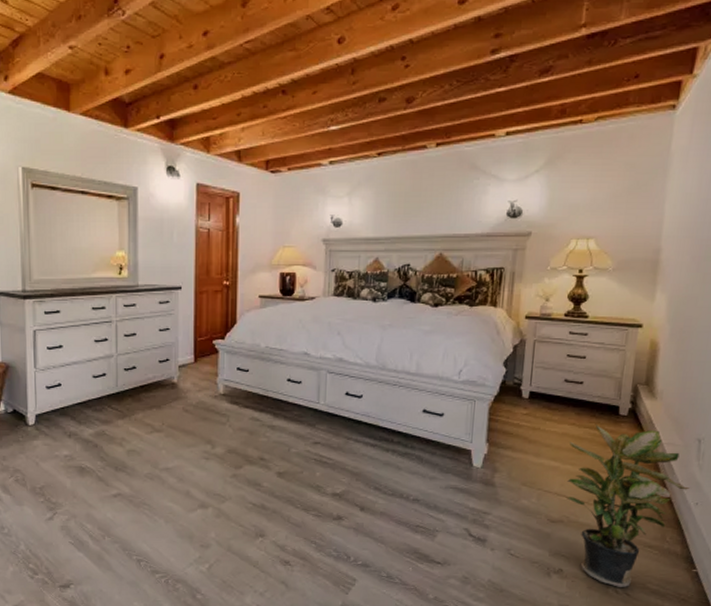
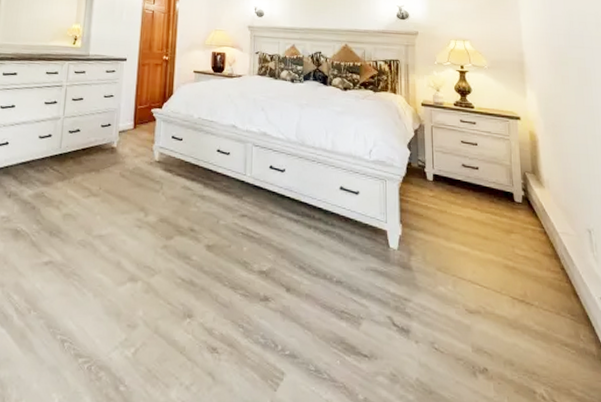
potted plant: present [566,425,691,587] -> none [475,210,592,393]

